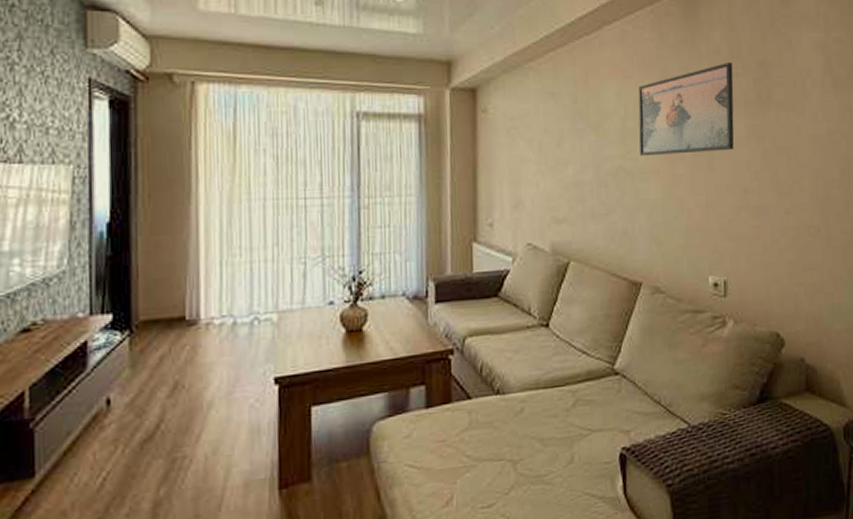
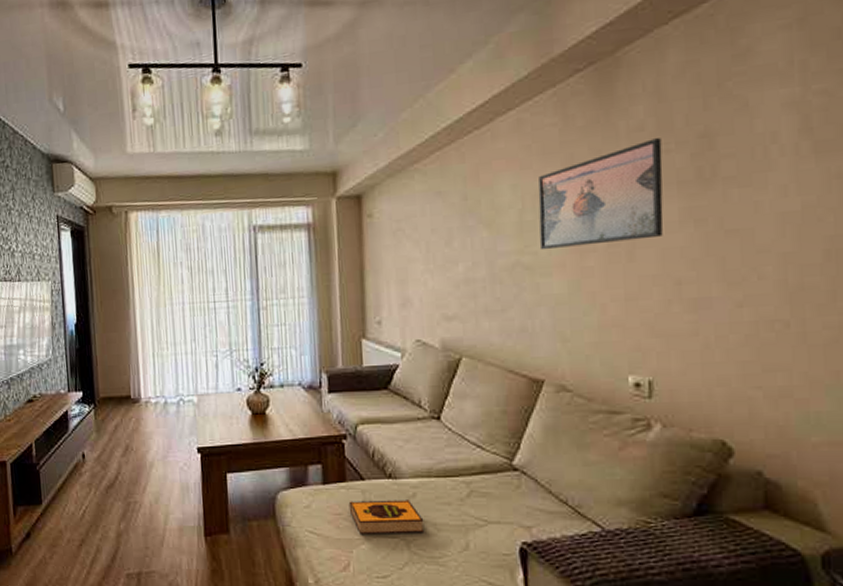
hardback book: none [453,416,532,461] -> present [348,500,425,534]

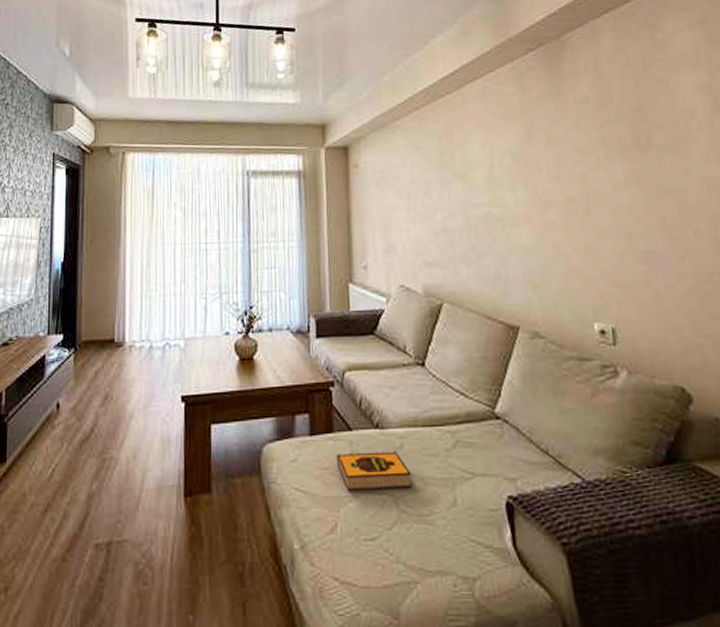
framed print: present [538,138,664,250] -> none [504,109,612,203]

